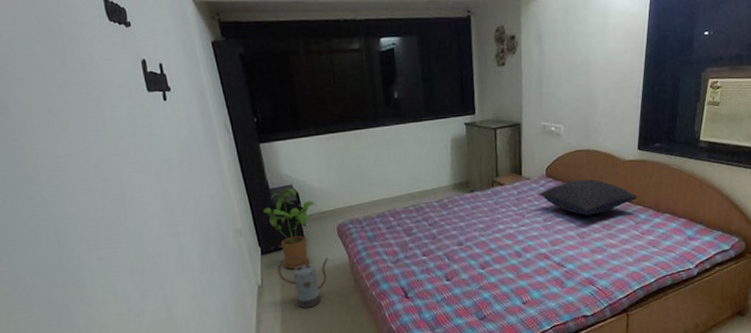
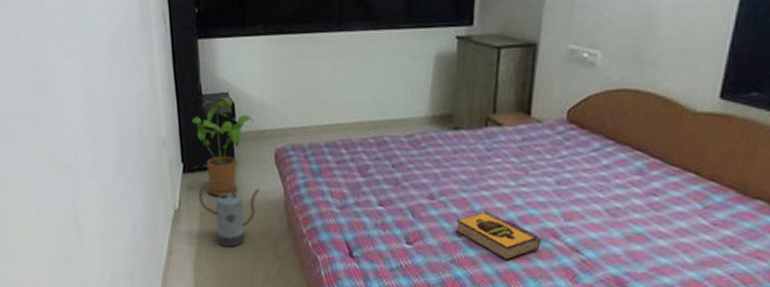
hardback book: none [479,248,539,281] -> present [455,211,542,261]
pillow: present [538,179,638,216] -> none [552,131,712,186]

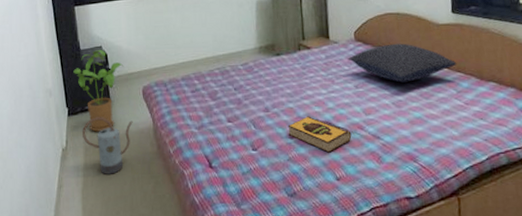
pillow: none [552,131,712,186] -> present [347,43,457,83]

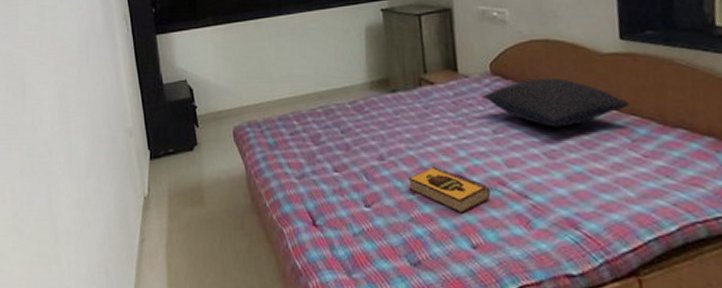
house plant: present [73,50,124,132] -> none [155,84,212,179]
watering can: present [82,117,133,174] -> none [166,161,223,229]

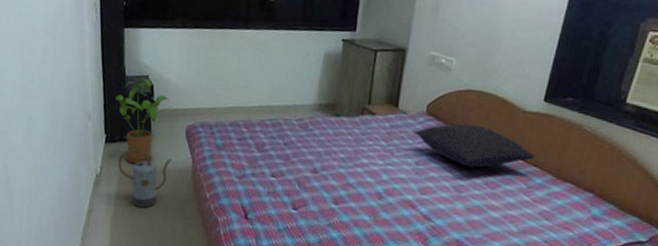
house plant: none [155,84,212,179] -> present [115,79,170,164]
watering can: none [166,161,223,229] -> present [118,148,172,208]
hardback book: present [408,167,491,214] -> none [333,184,401,226]

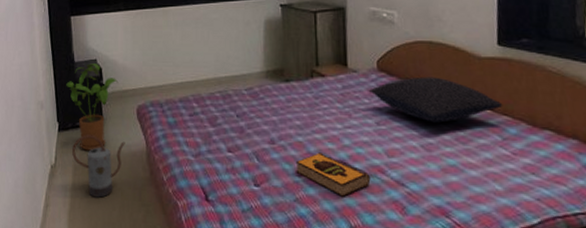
hardback book: none [333,184,401,226] -> present [295,152,371,197]

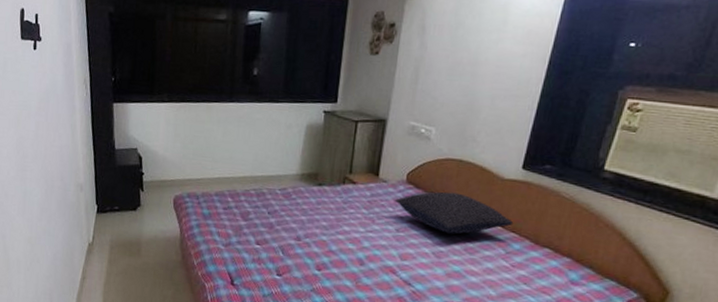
house plant: present [66,63,119,151] -> none [106,152,158,233]
watering can: present [72,135,125,198] -> none [109,218,161,275]
hardback book: present [295,152,371,197] -> none [316,251,382,291]

